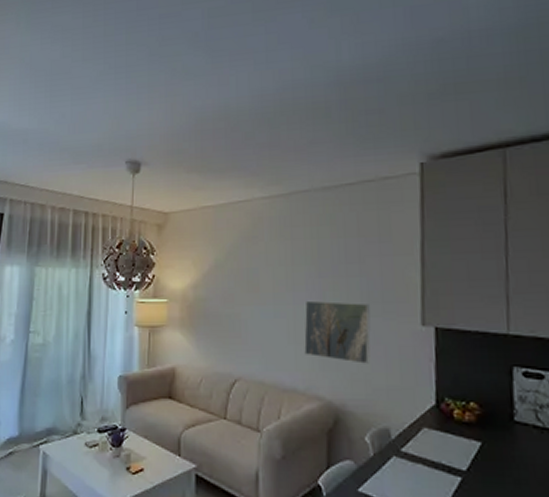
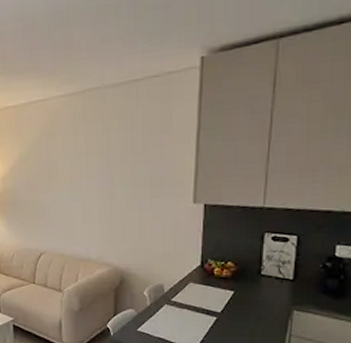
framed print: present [304,300,371,364] -> none [96,186,151,236]

